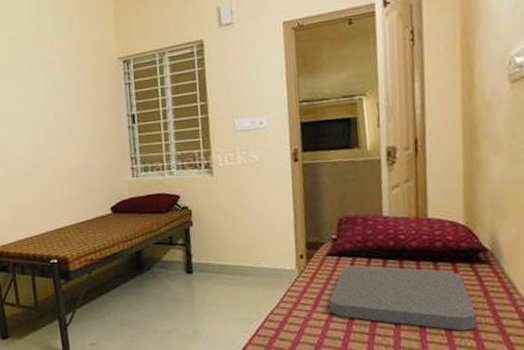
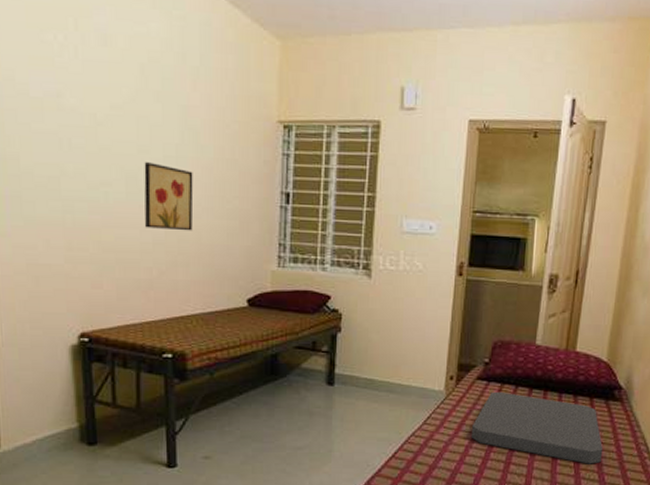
wall art: none [21,109,62,161] -> present [144,162,194,231]

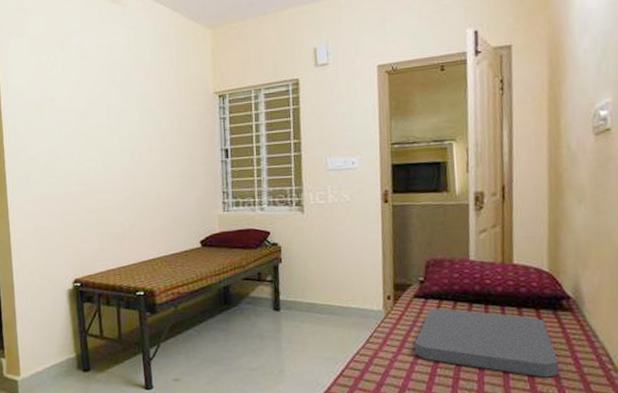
wall art: present [144,162,194,231] -> none [114,139,153,191]

